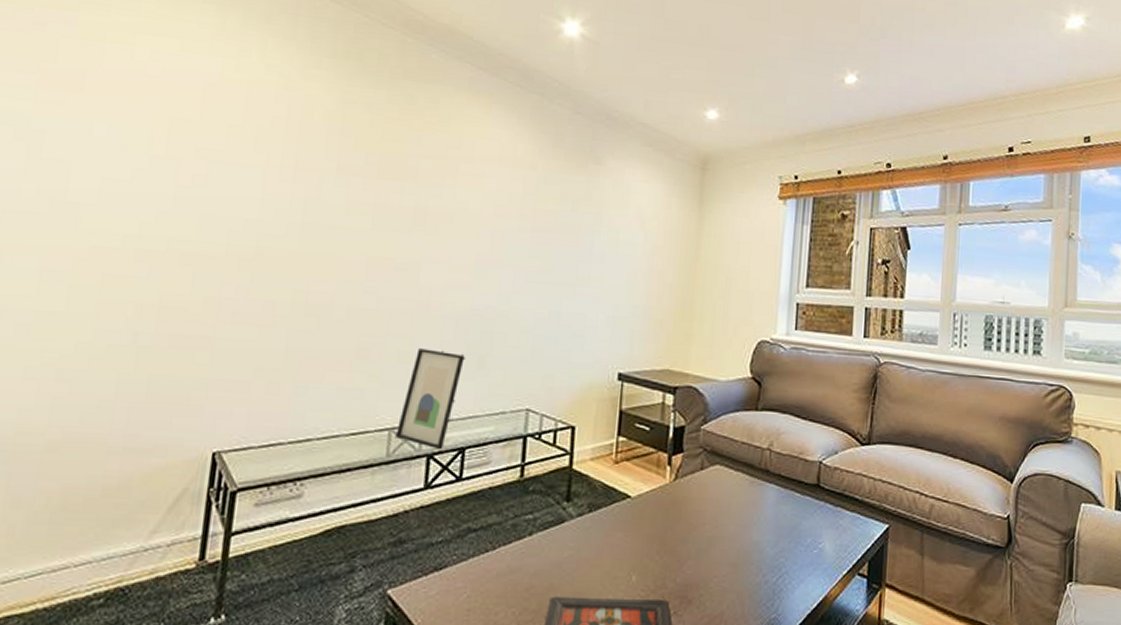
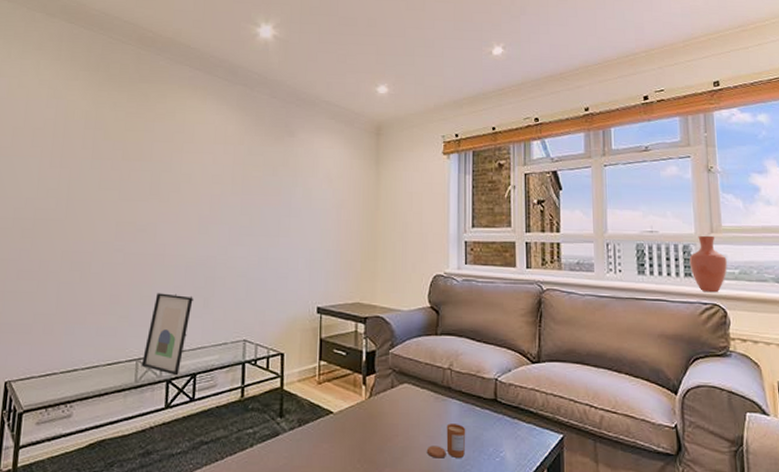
candle: none [736,511,783,550] -> present [426,424,466,458]
vase: none [1039,309,1078,374] -> present [689,235,727,293]

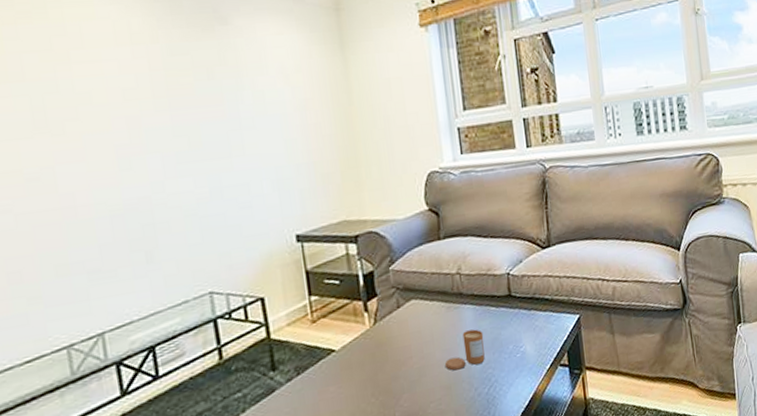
picture frame: present [141,293,194,376] -> none [74,252,132,355]
vase: present [689,235,727,293] -> none [683,83,718,143]

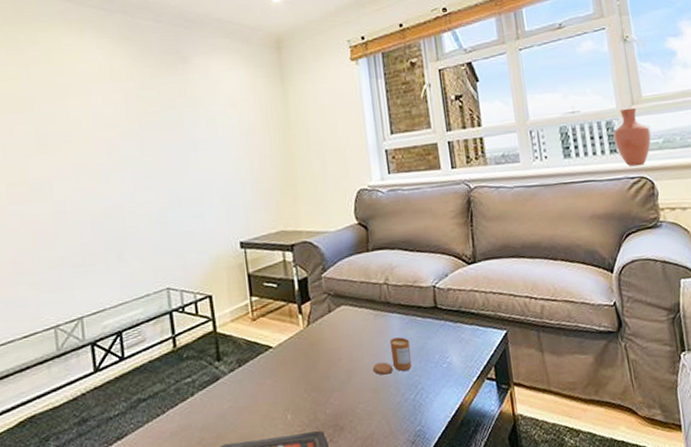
vase: none [683,83,718,143] -> present [613,107,651,167]

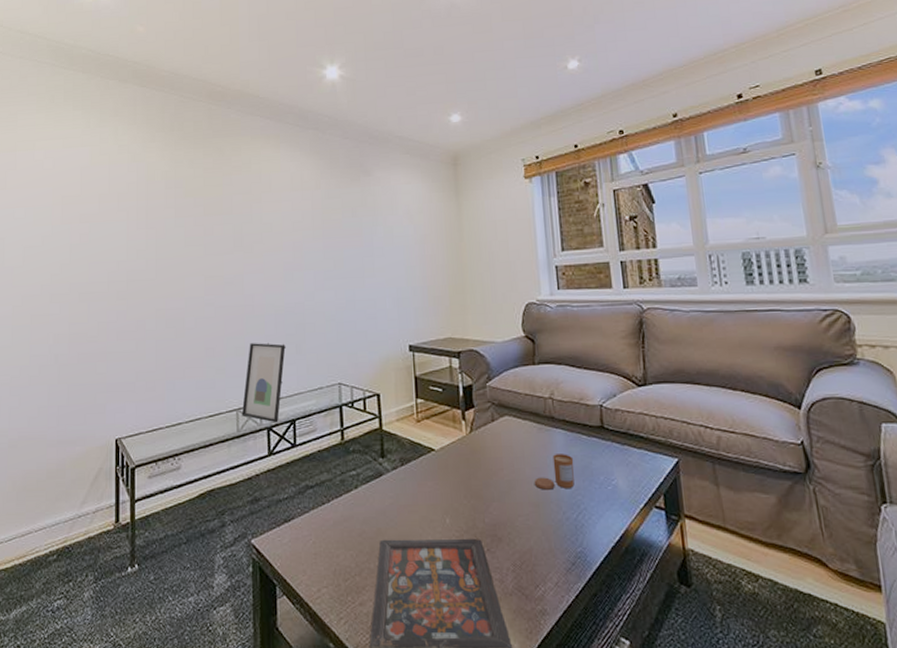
picture frame: none [60,250,107,337] -> present [241,342,287,423]
vase: present [613,107,651,167] -> none [802,236,847,298]

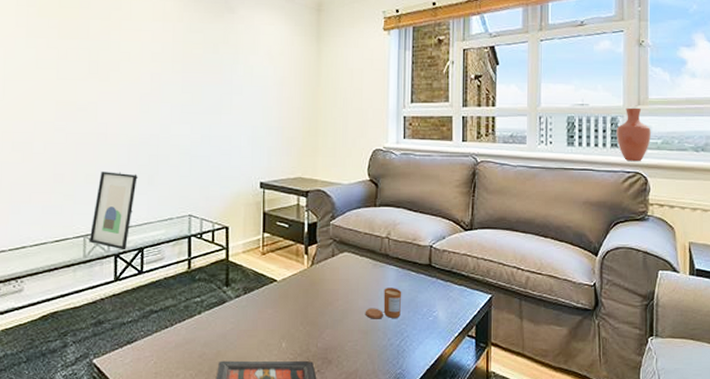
vase: none [802,236,847,298] -> present [616,107,651,162]

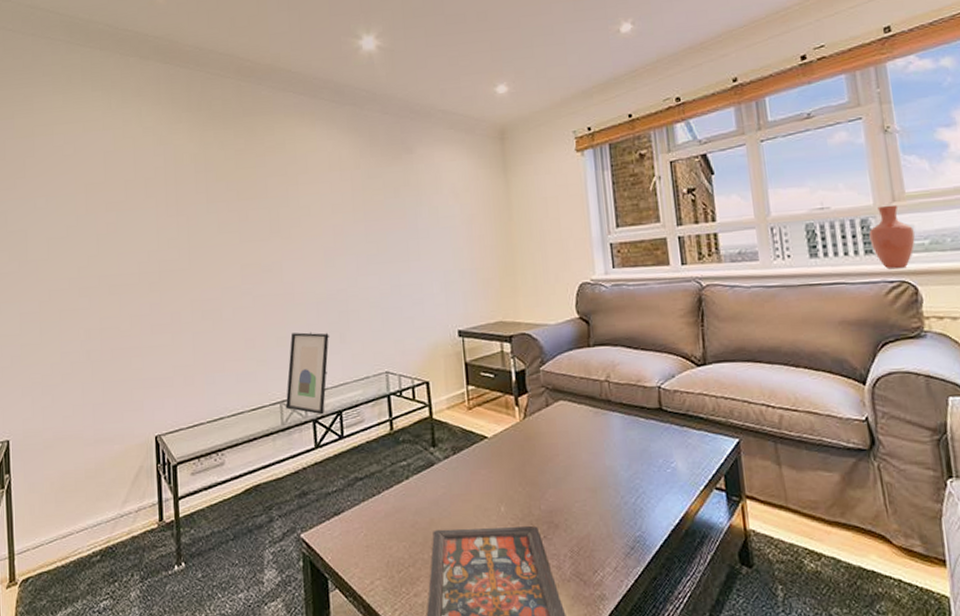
candle: present [365,288,402,319] -> none [590,437,633,475]

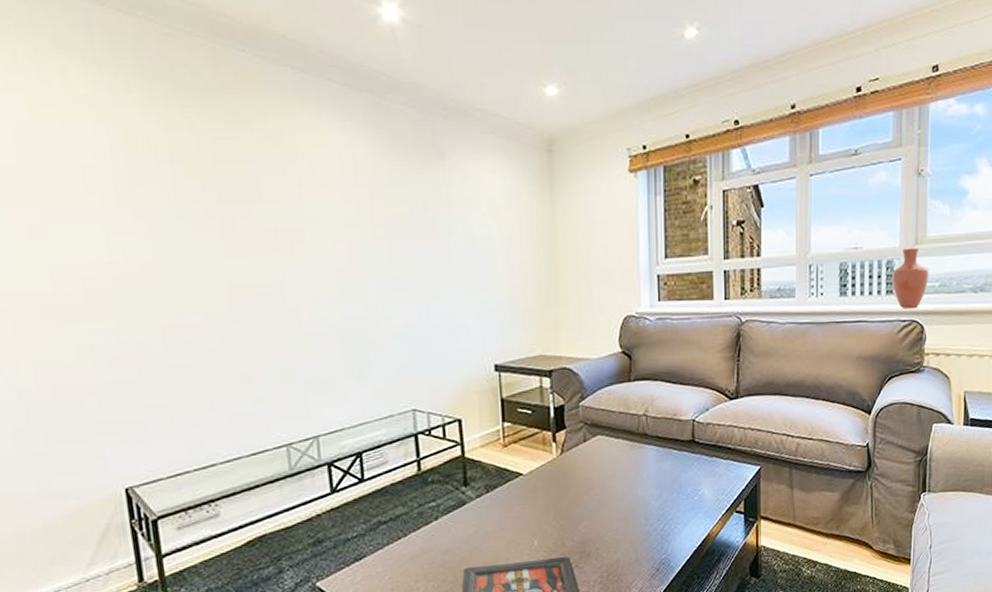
picture frame: present [285,332,330,415] -> none [293,366,347,458]

